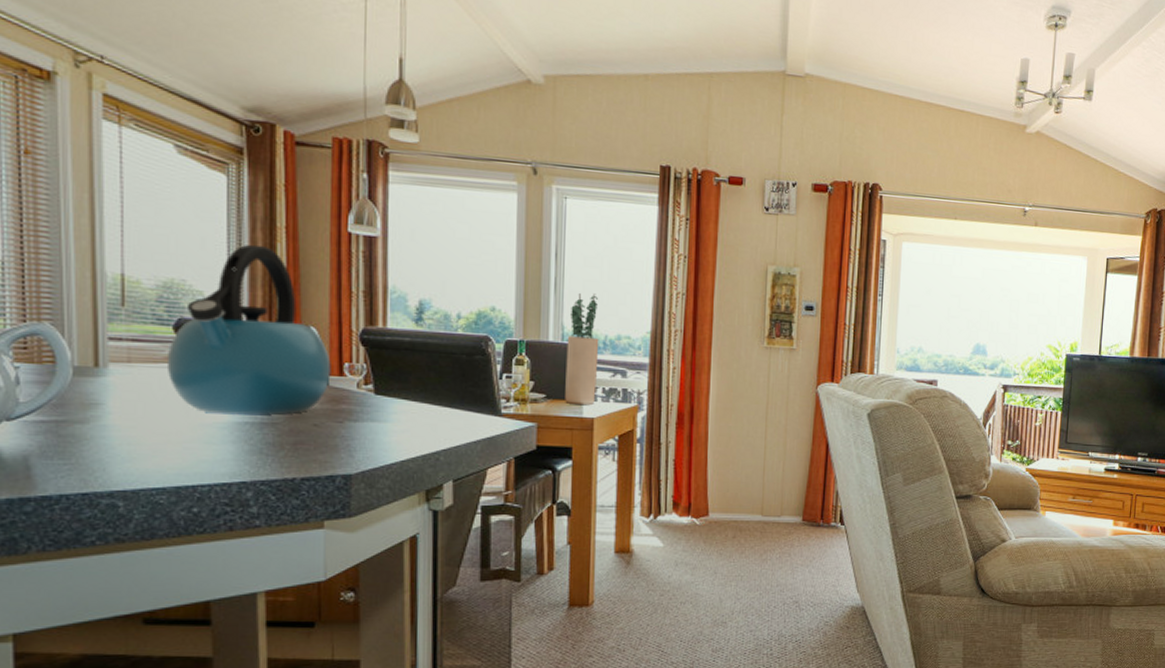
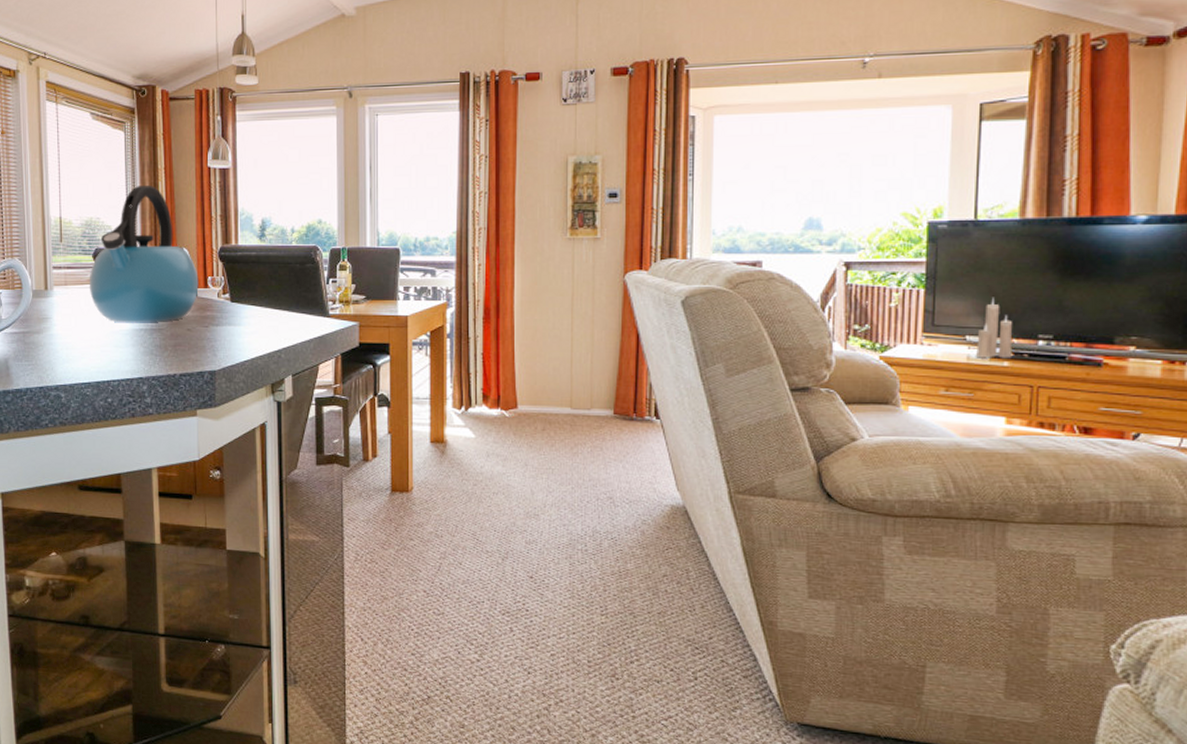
vase: present [565,293,599,406] -> none [382,200,410,304]
candle: none [1094,422,1121,472] -> present [975,298,1013,359]

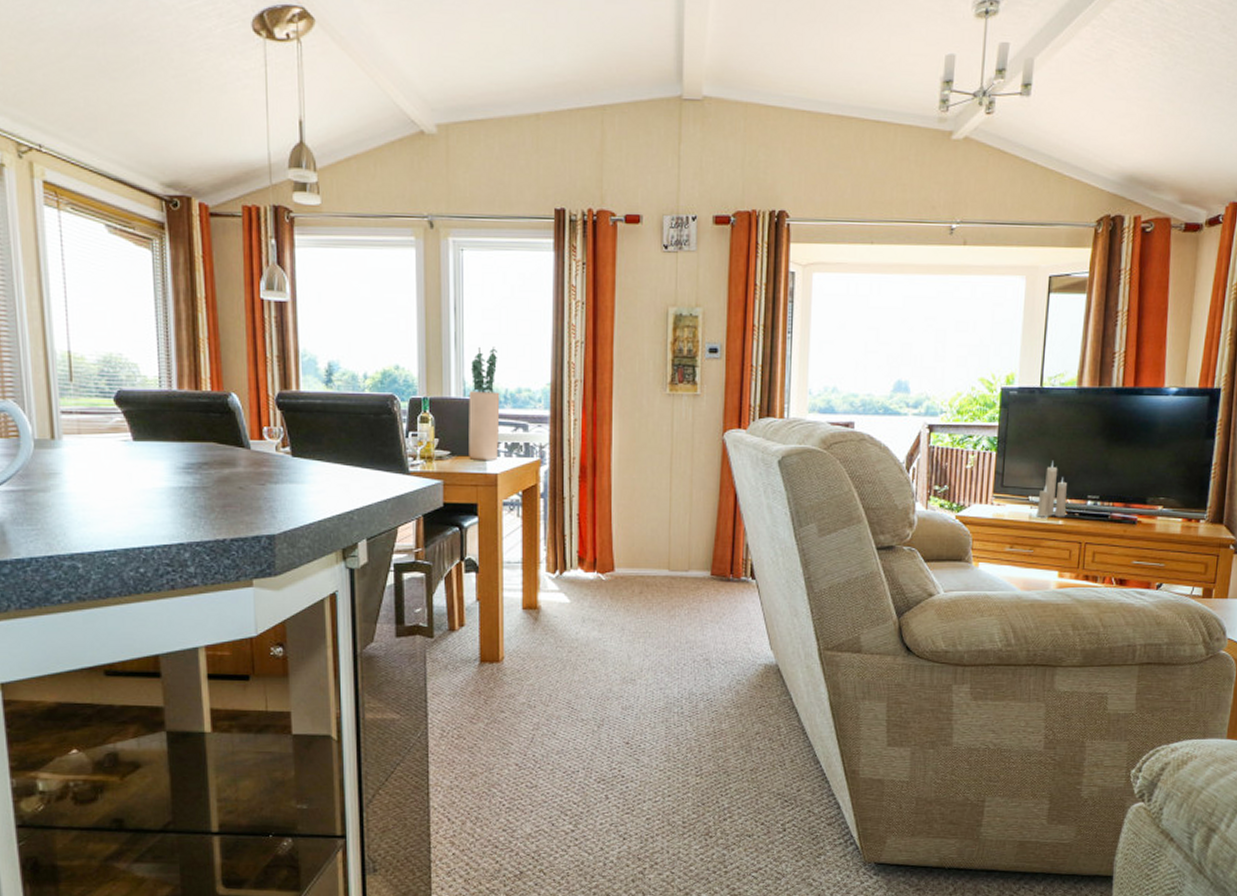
kettle: present [89,186,199,323] -> none [110,317,252,480]
vase: none [382,200,410,304] -> present [468,346,500,461]

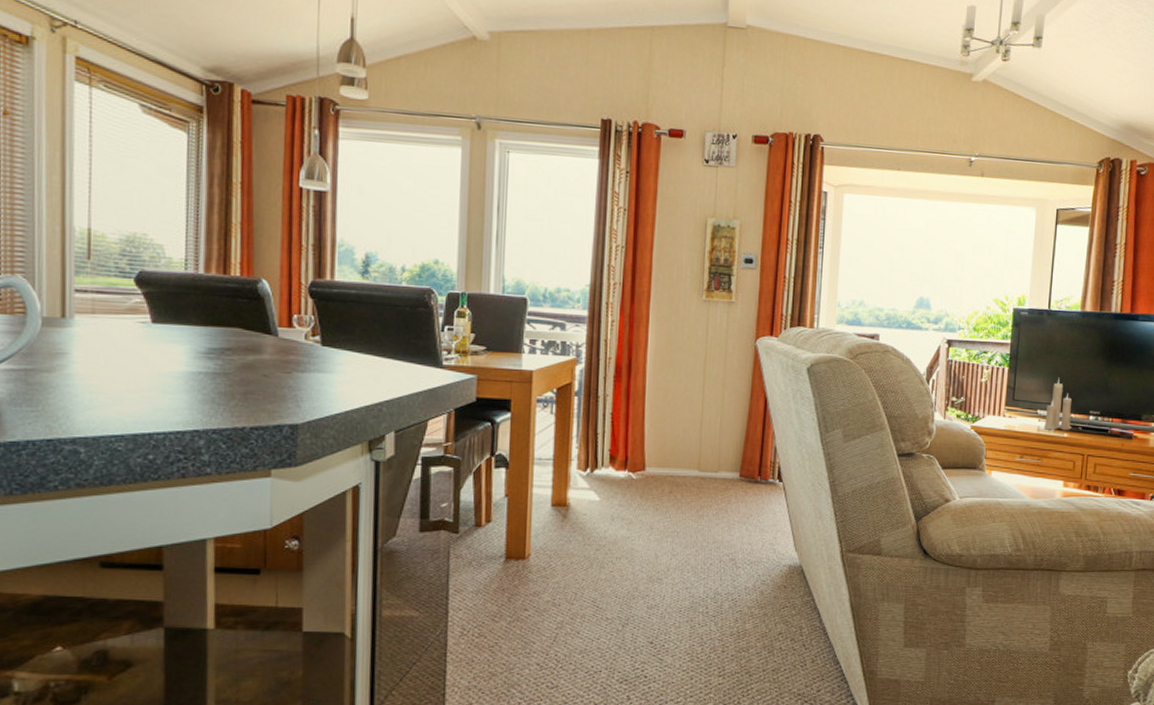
vase: present [468,346,500,461] -> none [505,246,539,358]

